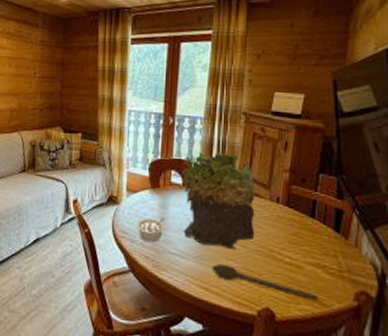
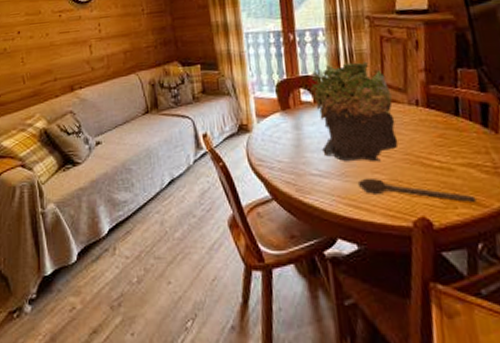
legume: present [137,217,166,243] -> none [272,138,304,167]

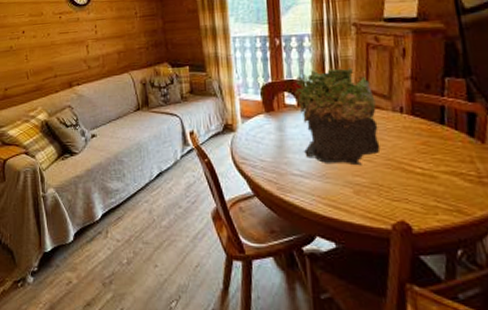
wooden spoon: present [357,179,477,202] -> none [338,182,458,209]

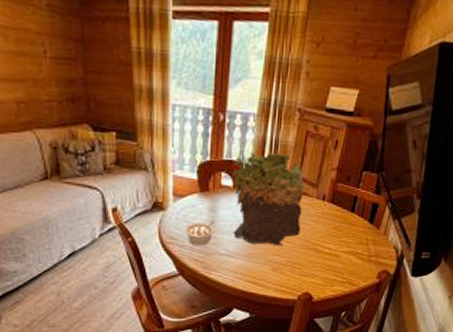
legume: none [256,139,286,166] -> present [185,220,216,246]

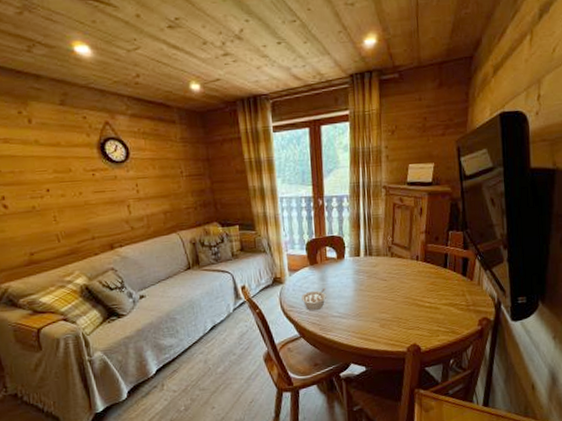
plant: present [232,151,304,247] -> none [335,224,401,305]

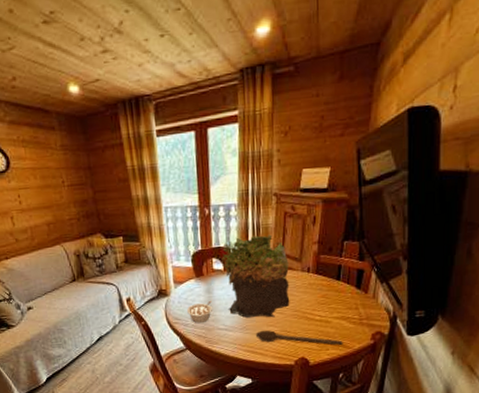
plant: none [335,224,401,305] -> present [221,234,290,318]
wooden spoon: none [368,317,452,331] -> present [255,330,343,345]

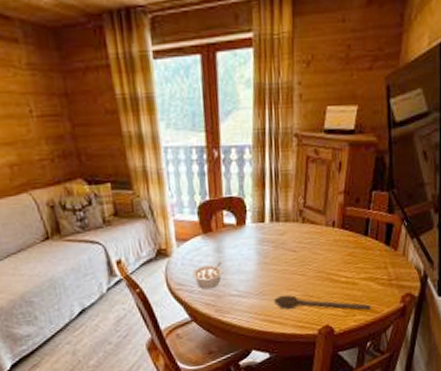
plant: present [221,234,290,318] -> none [233,182,313,281]

